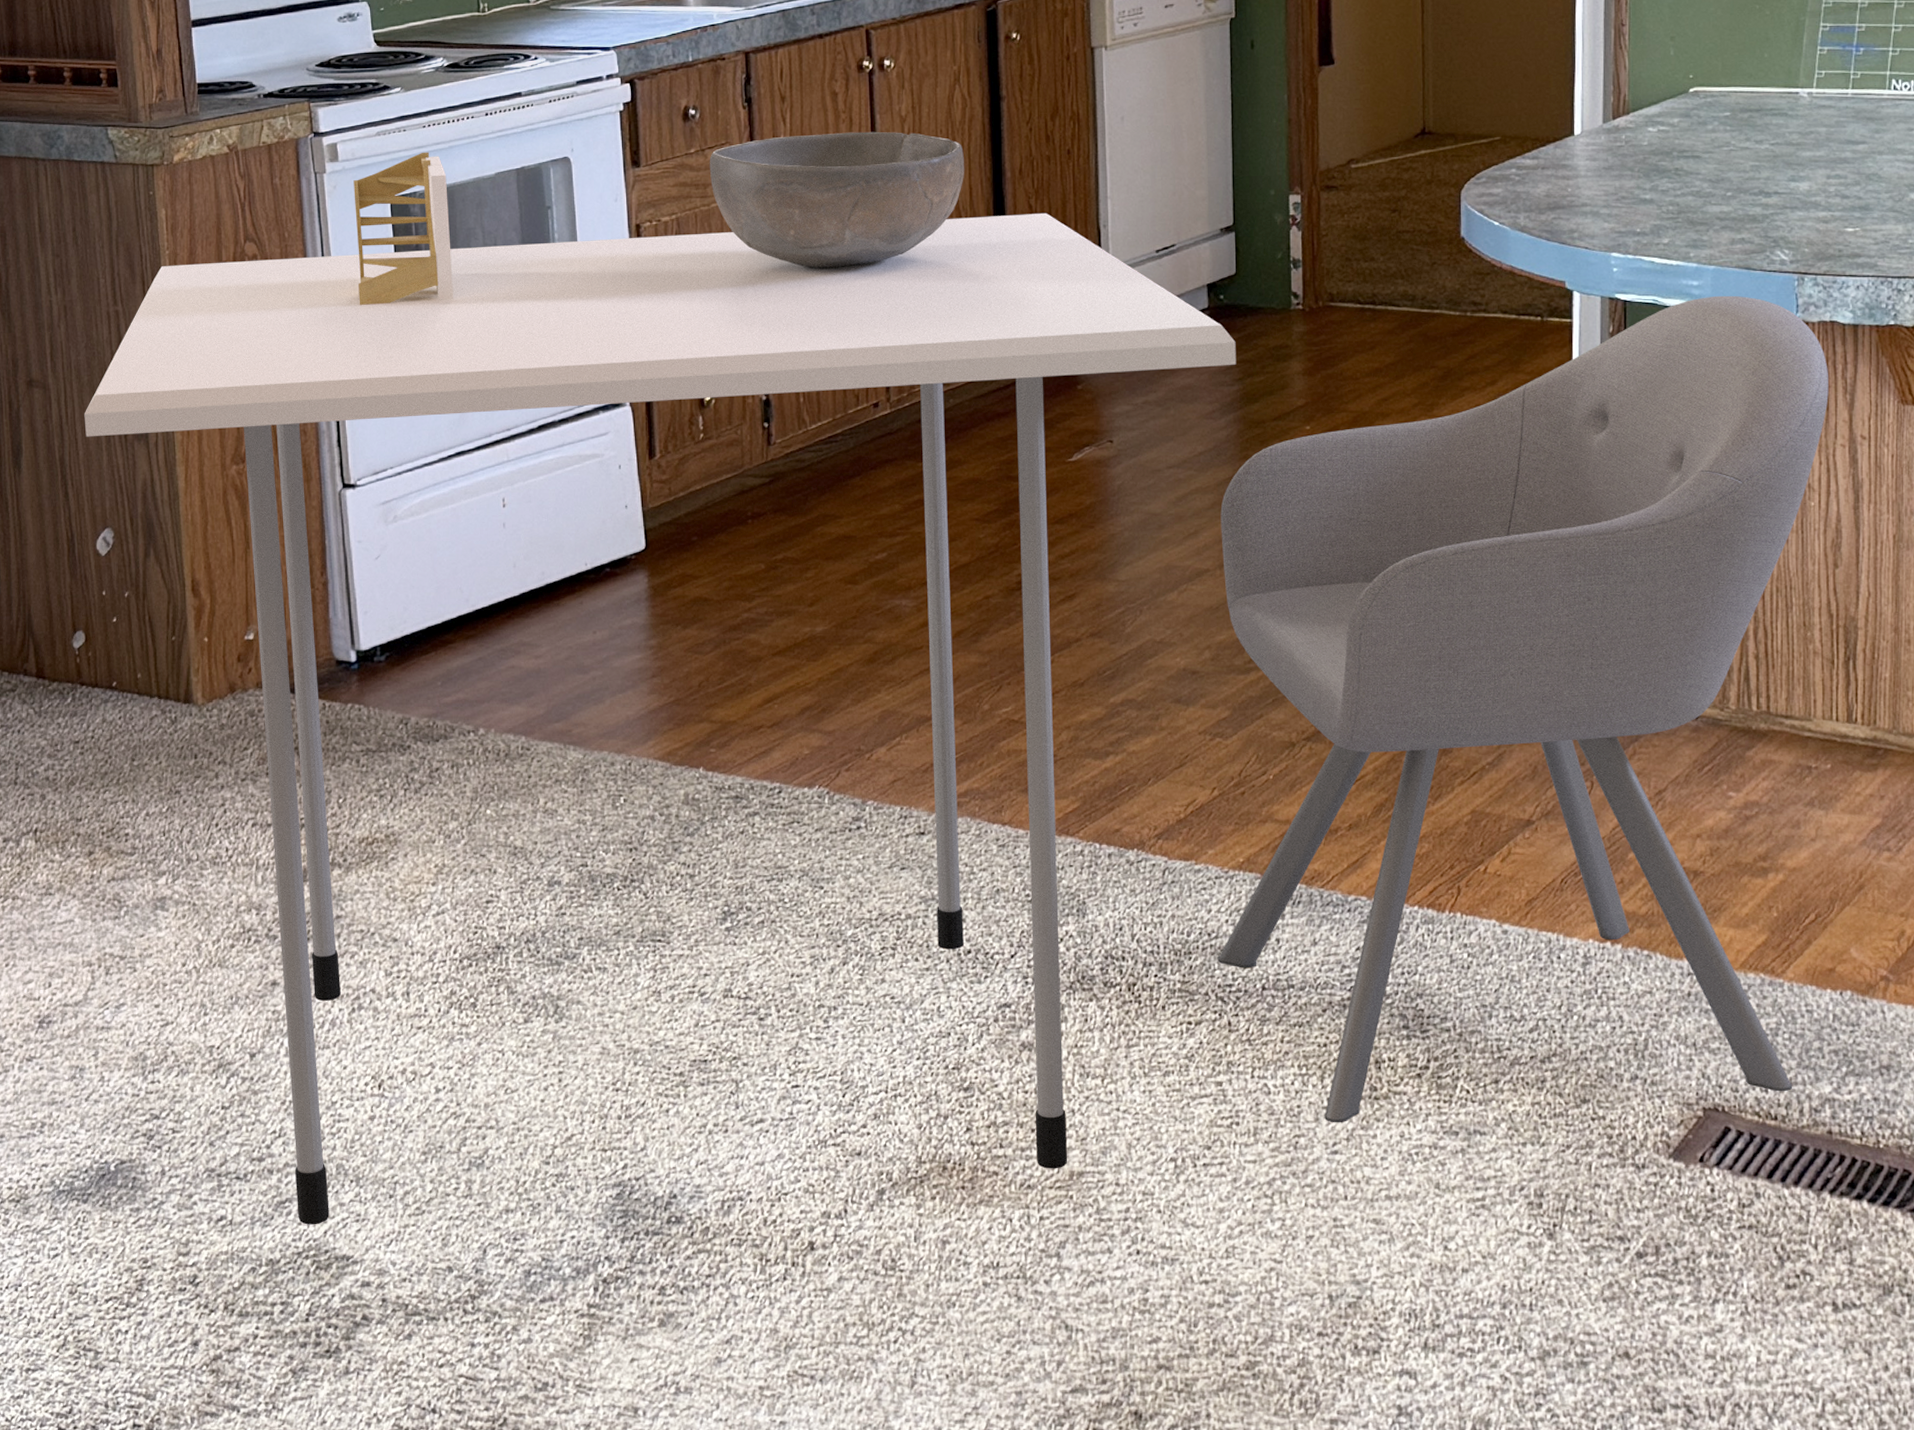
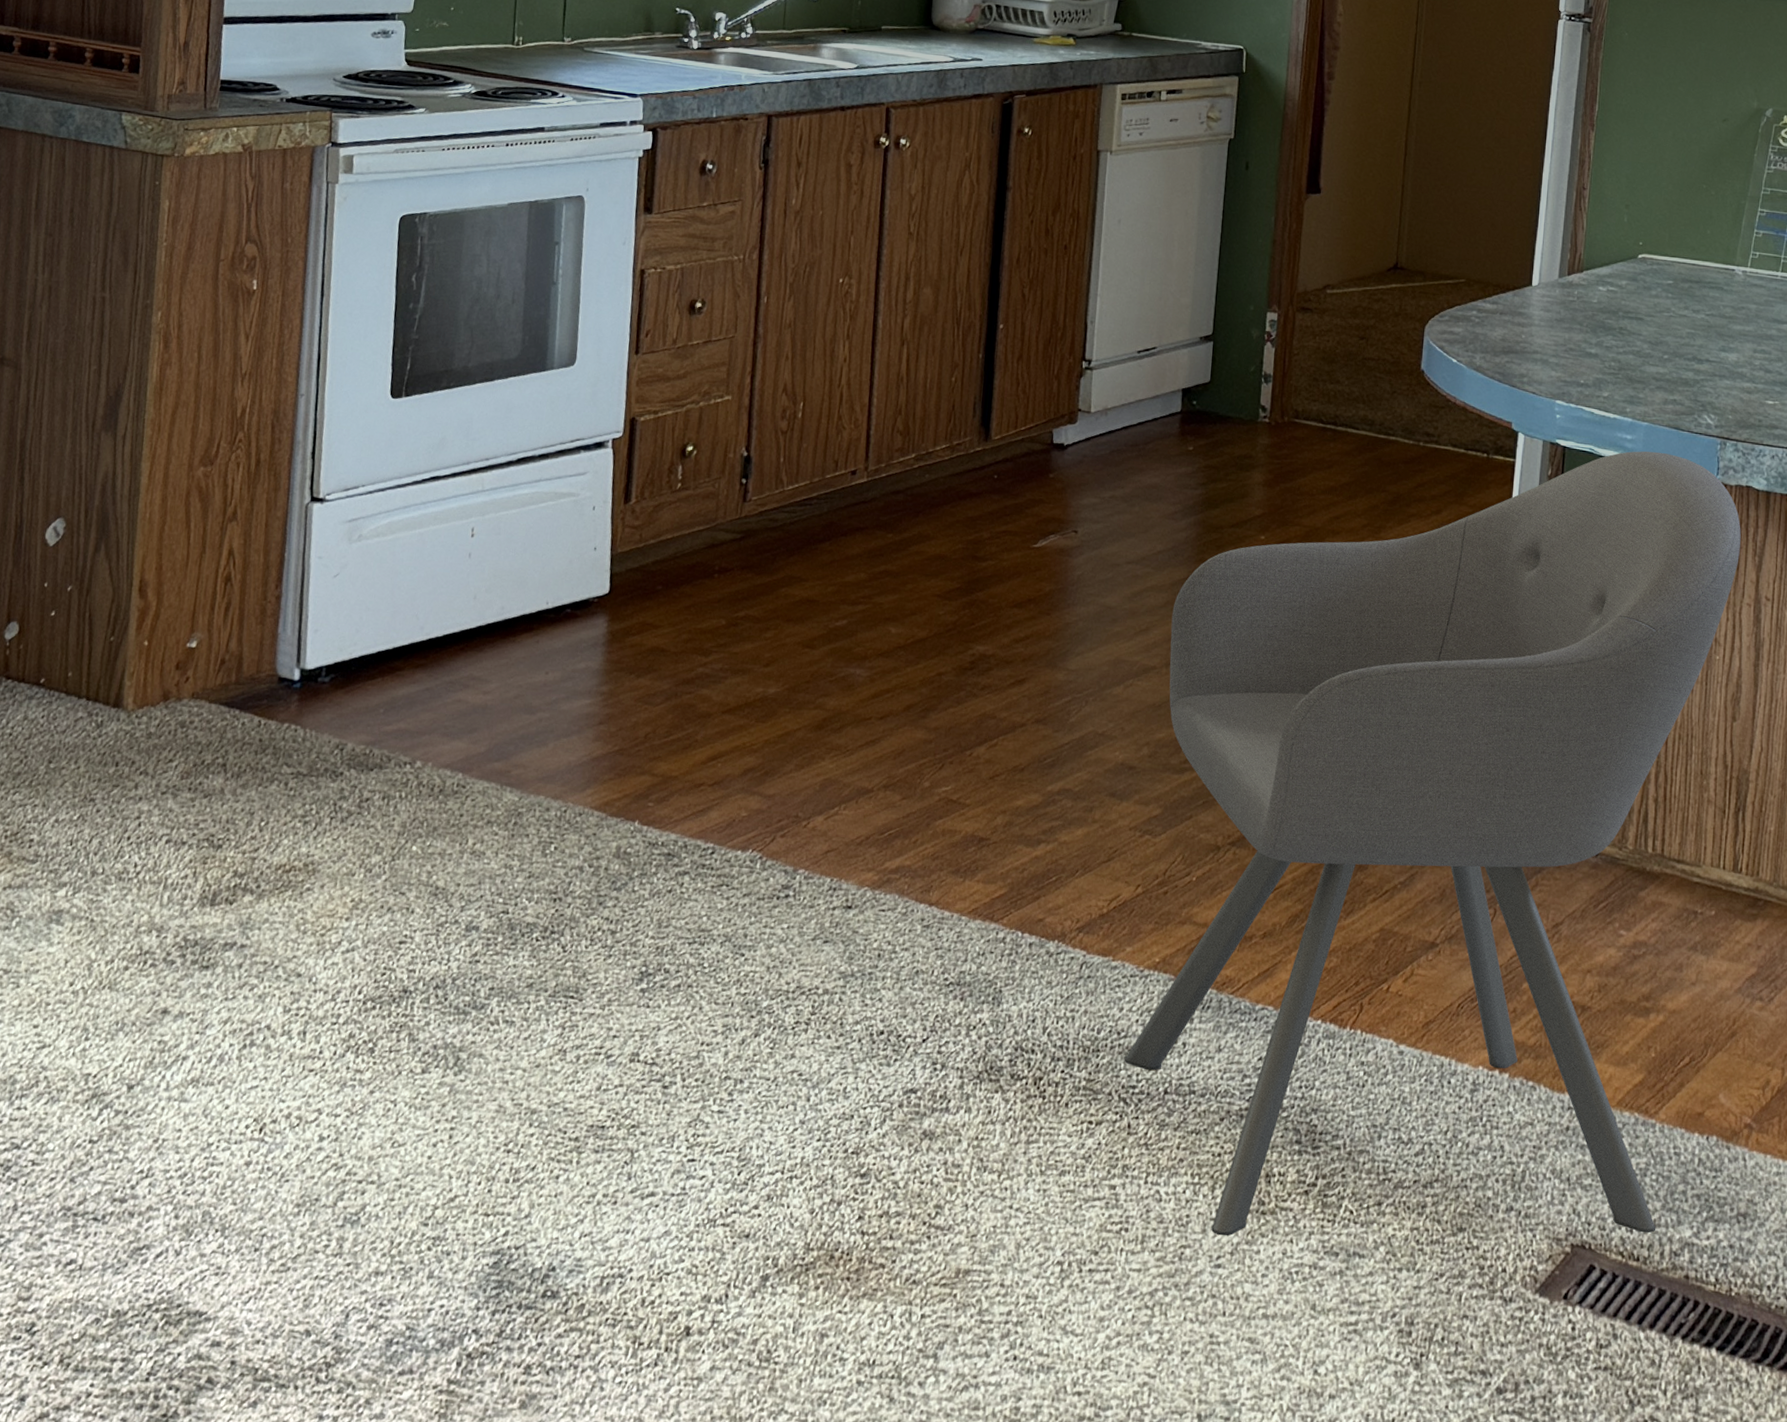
dining table: present [84,212,1236,1225] -> none [51,257,1204,1276]
napkin holder: present [353,152,454,305] -> none [353,174,459,324]
bowl: present [709,131,965,269] -> none [719,200,966,334]

